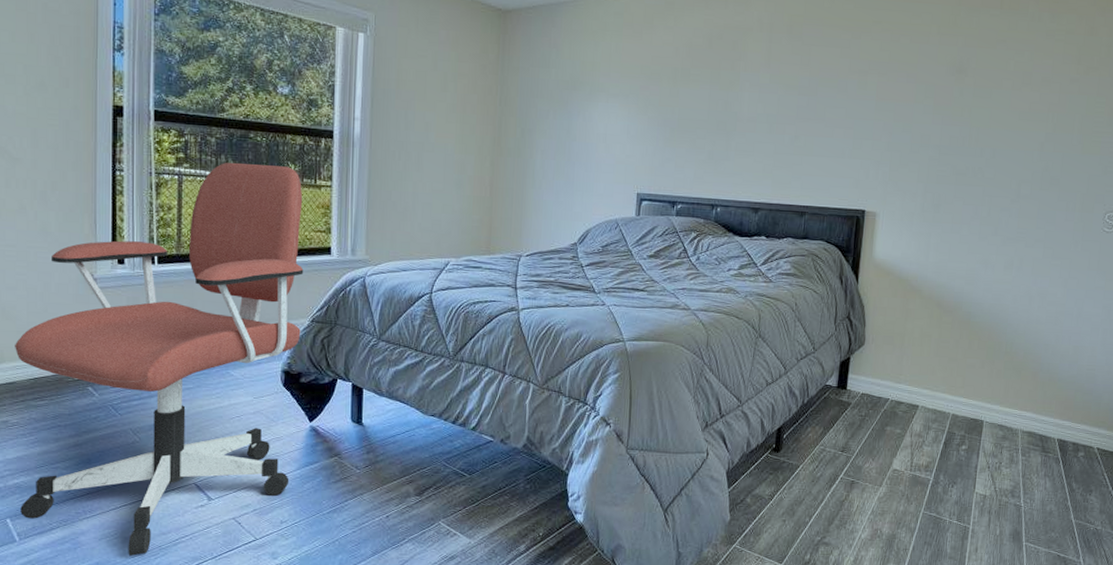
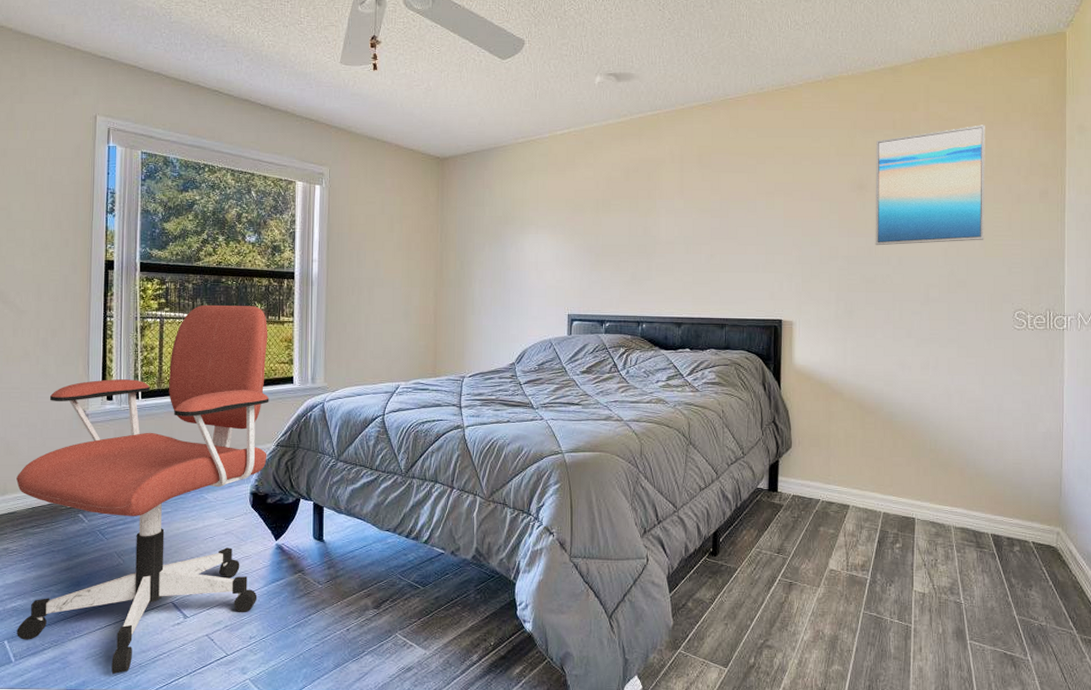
wall art: none [969,10,1097,137] -> present [875,125,985,246]

